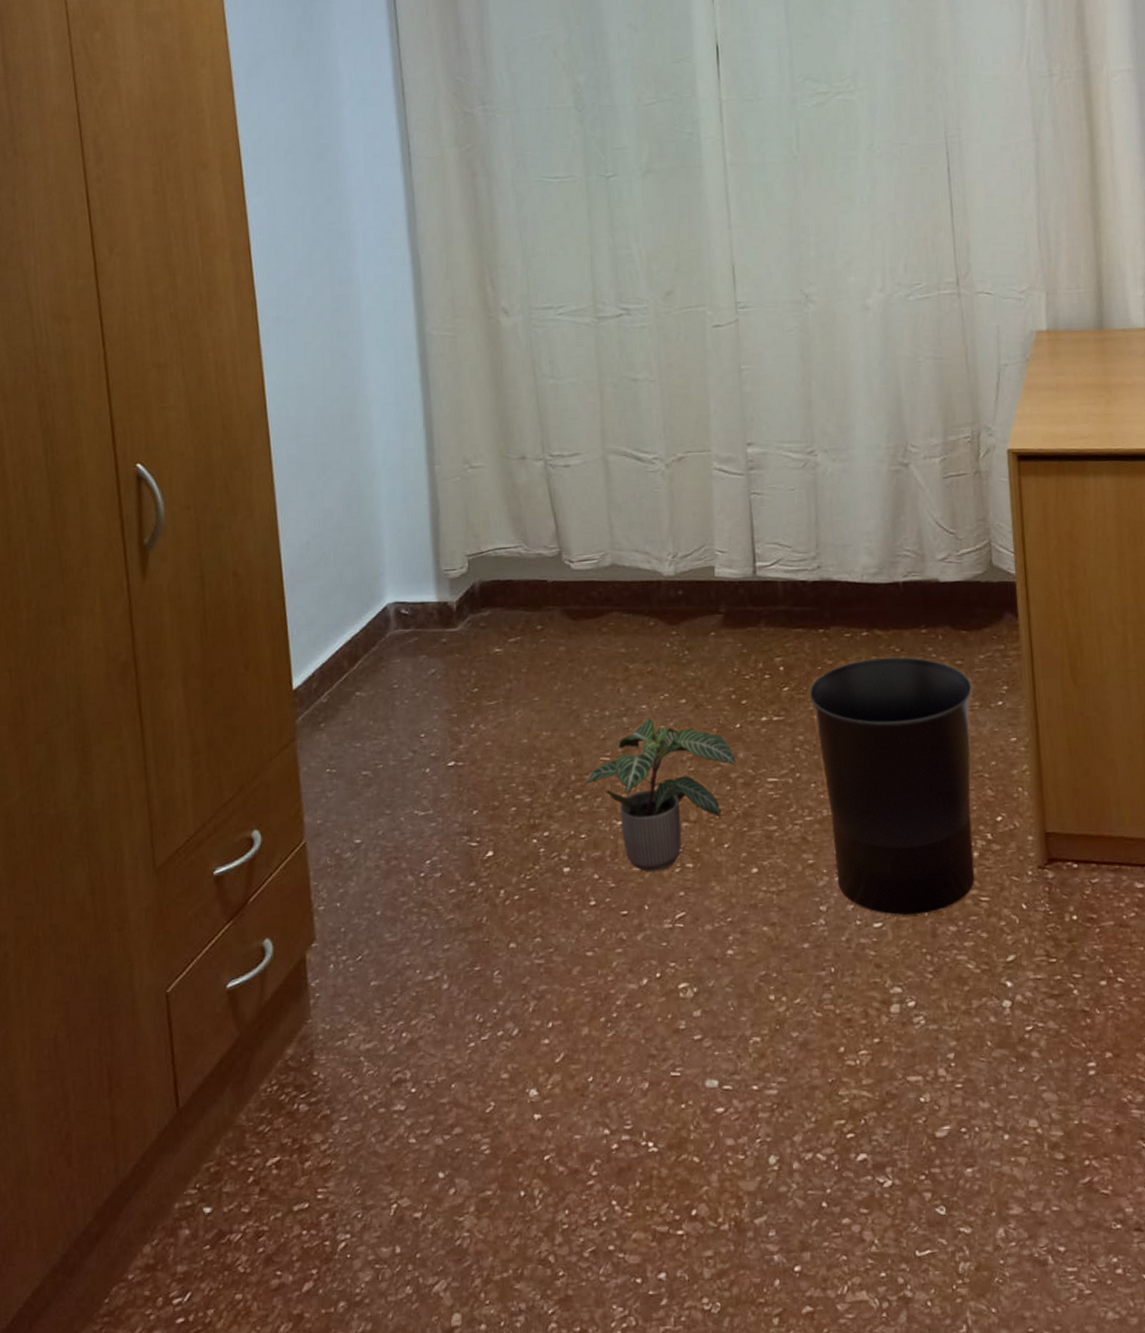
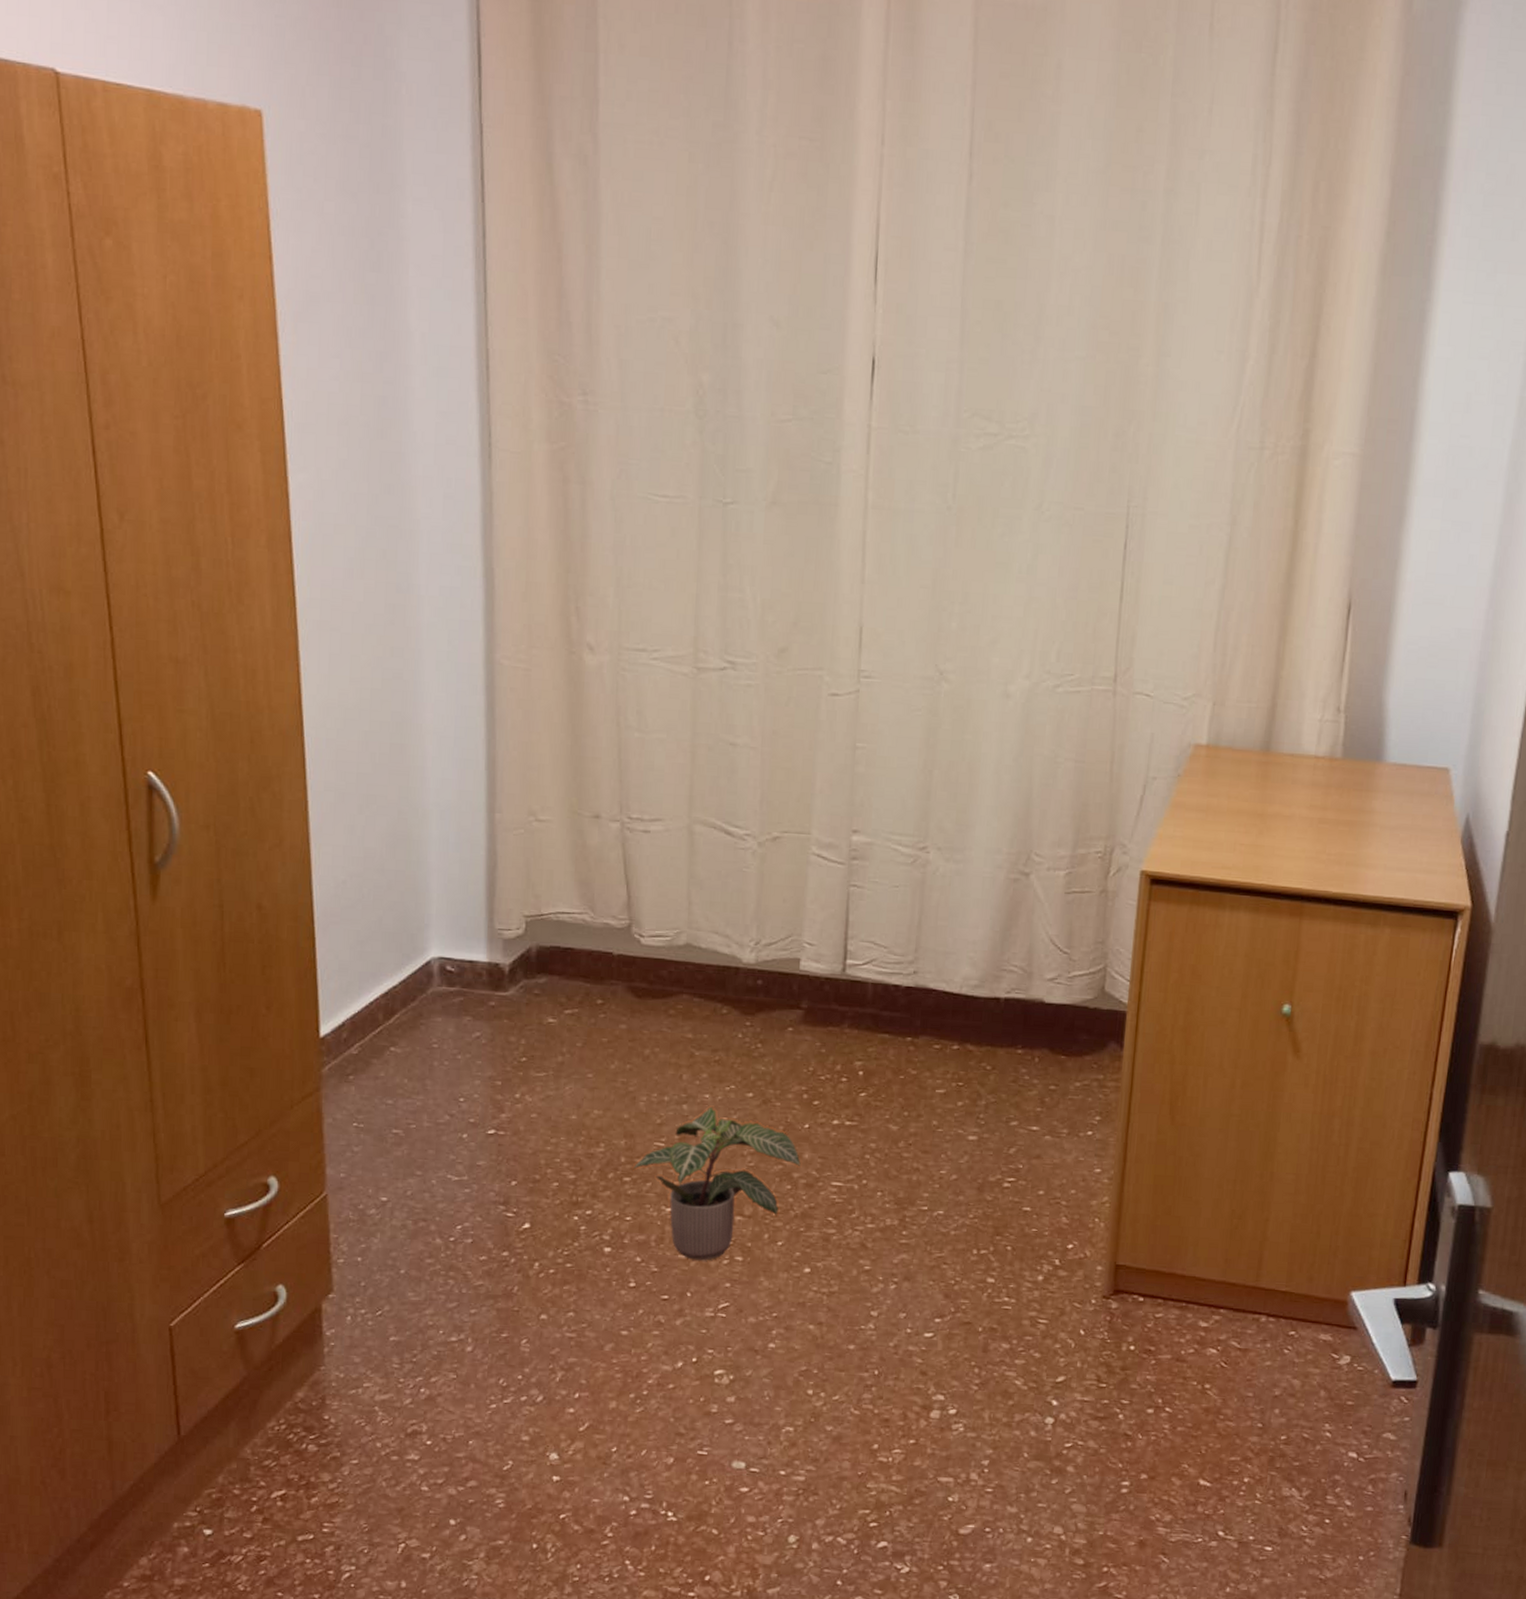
waste bin: present [809,656,975,915] -> none [887,1073,1063,1329]

